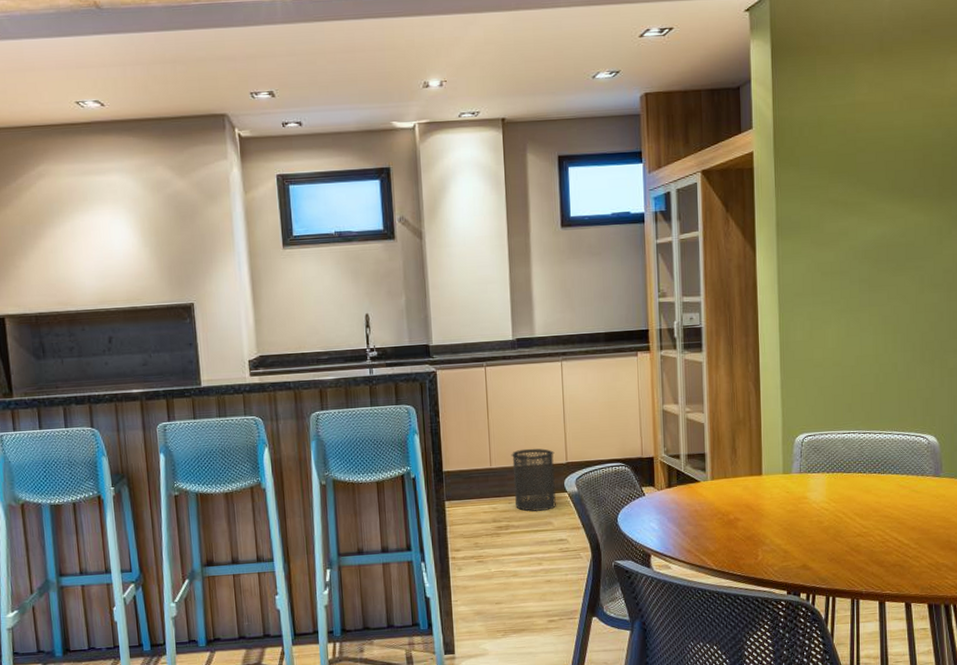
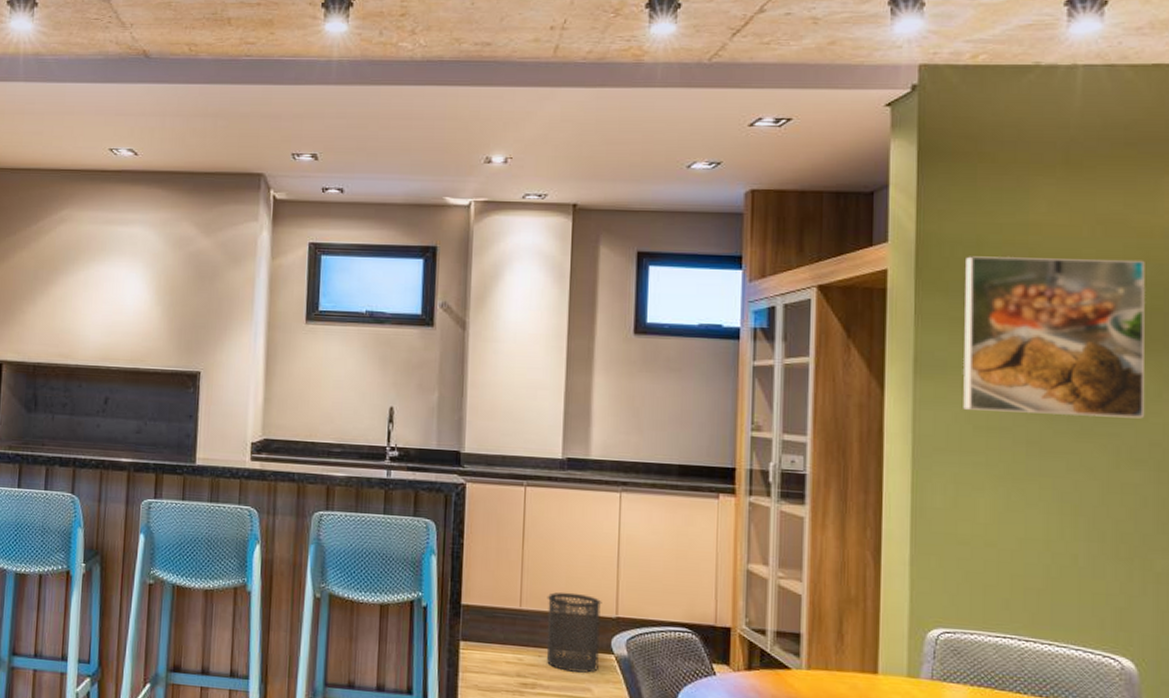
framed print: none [810,126,940,260] -> present [963,256,1145,419]

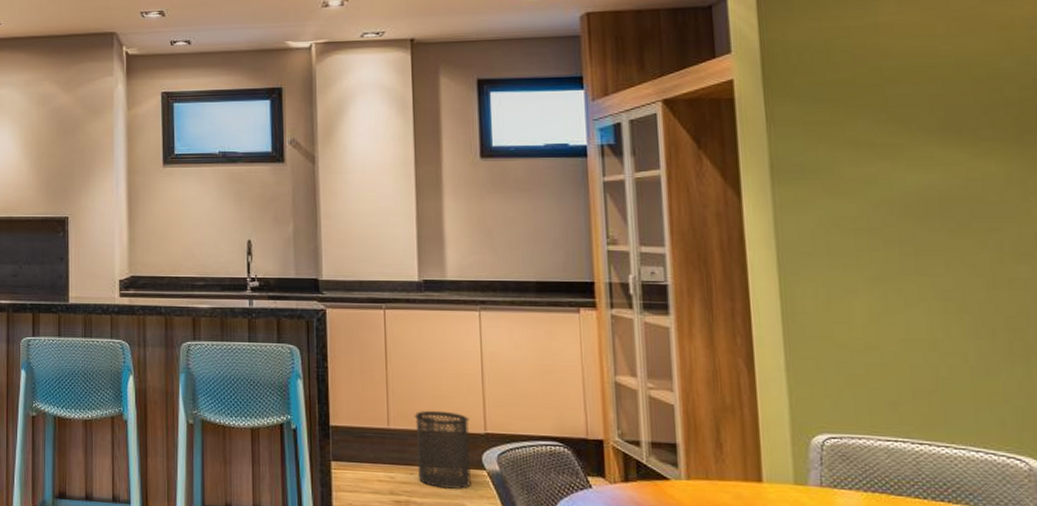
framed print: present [963,256,1145,419] -> none [813,52,1027,212]

